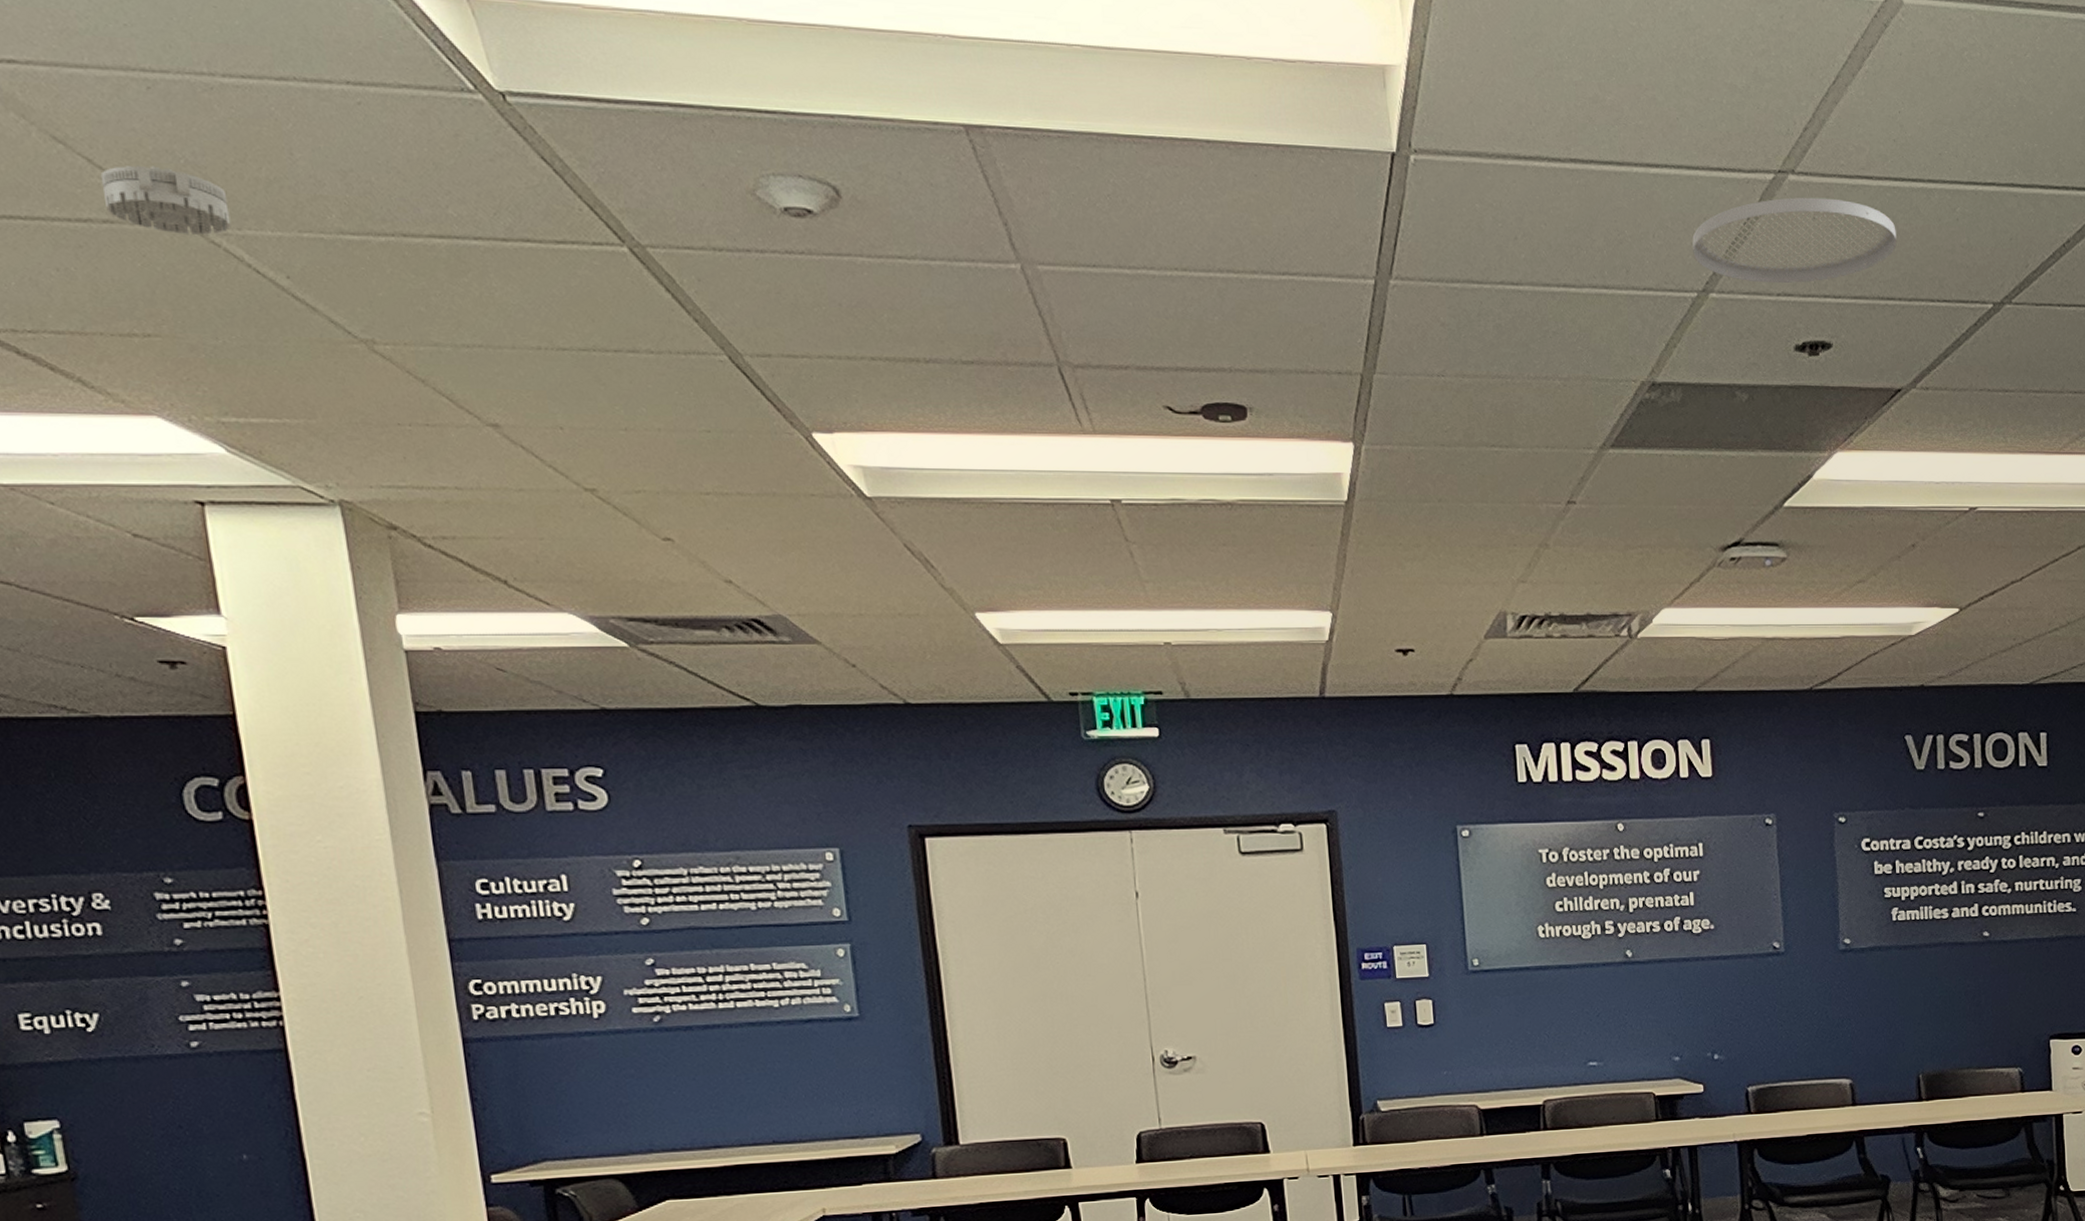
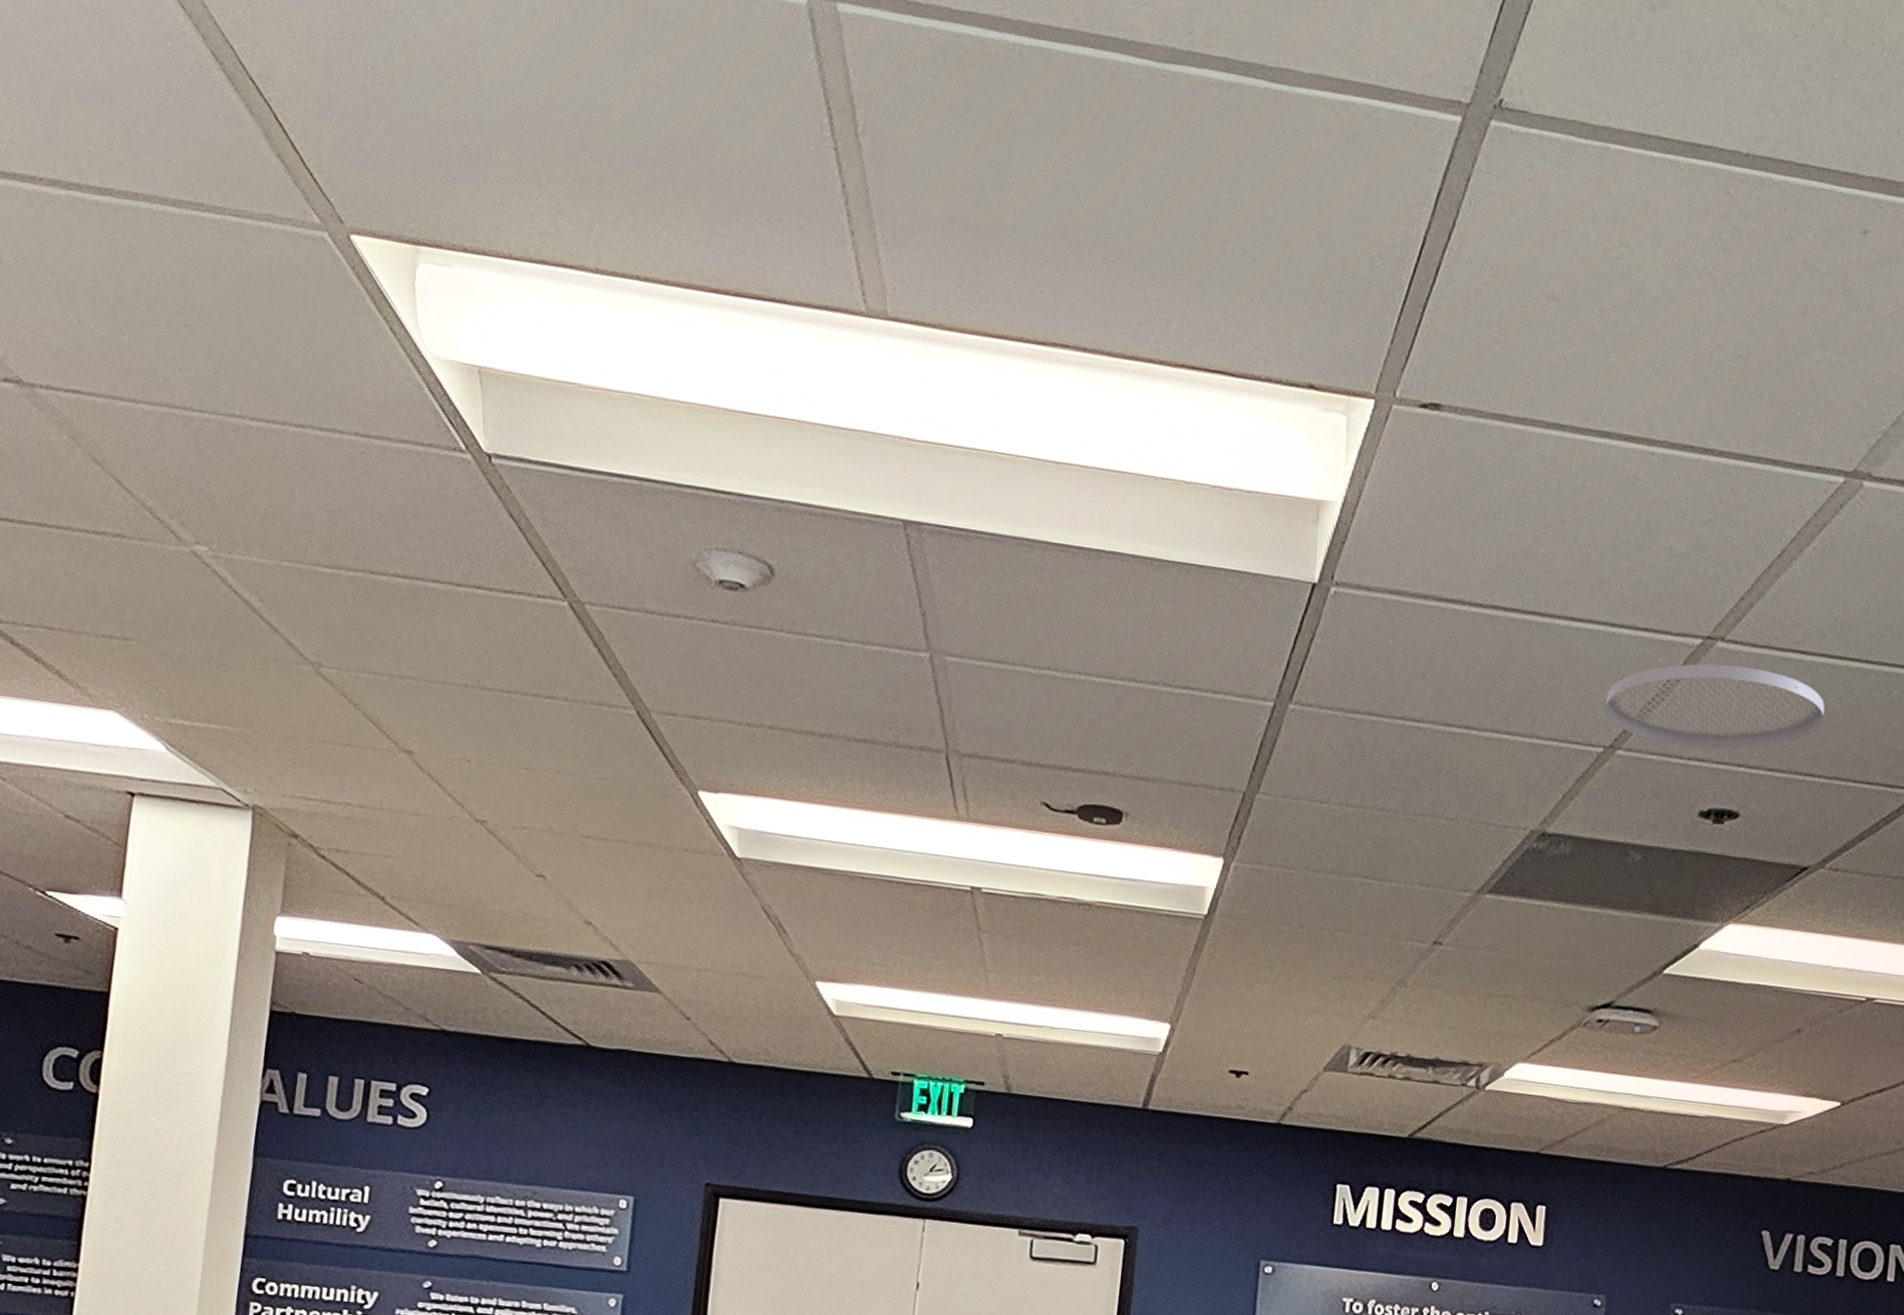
smoke detector: present [100,165,231,235] -> none [121,489,227,556]

